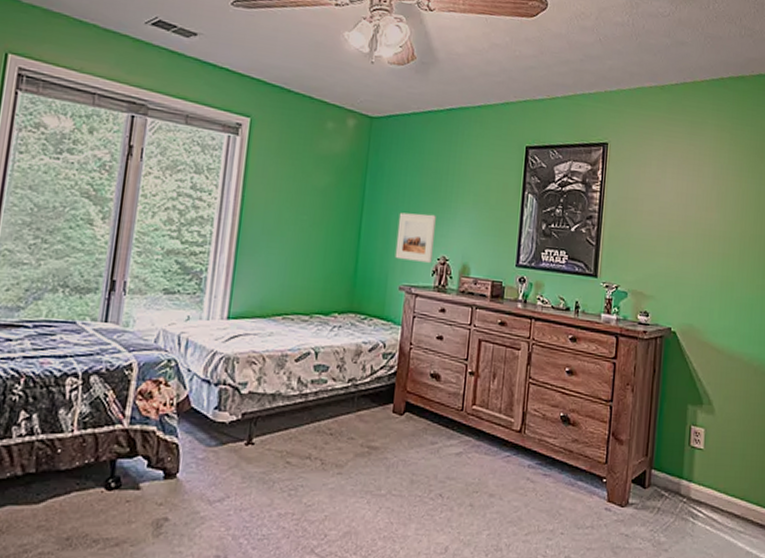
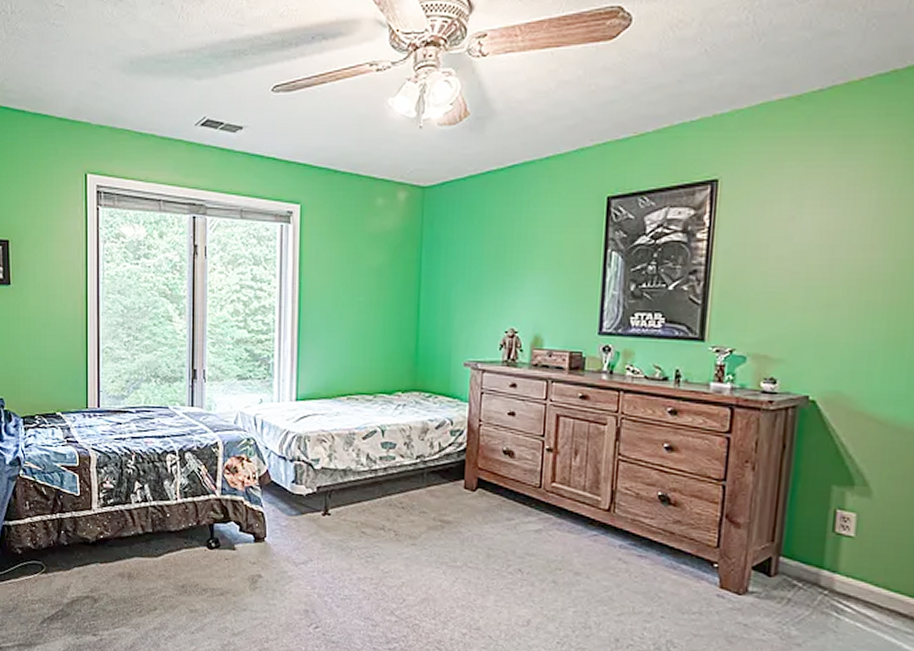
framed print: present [394,212,436,263] -> none [457,284,501,336]

